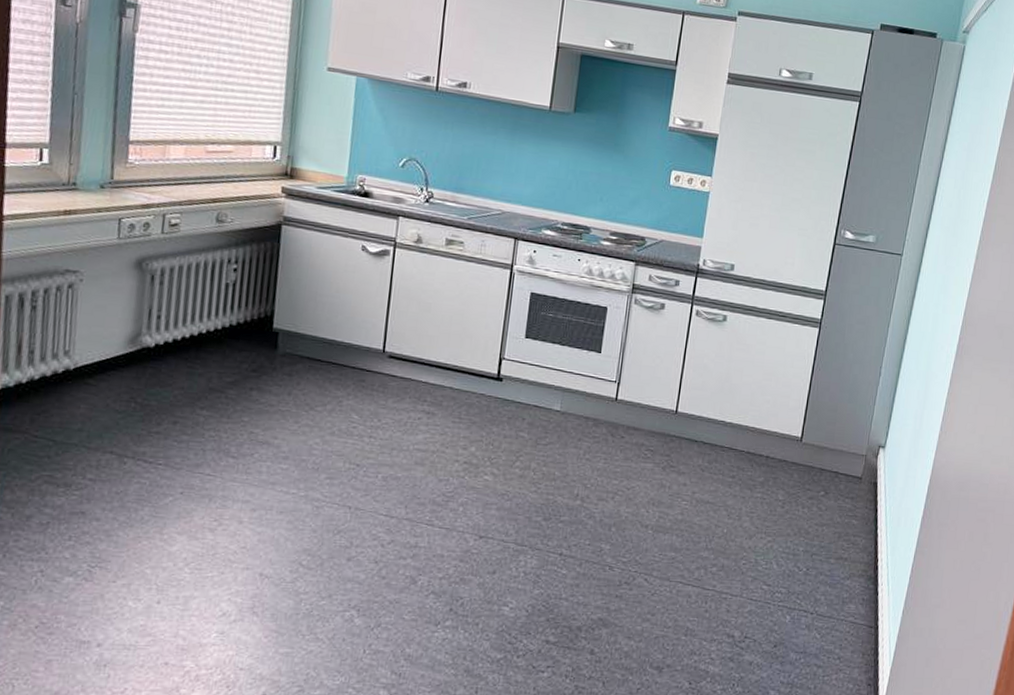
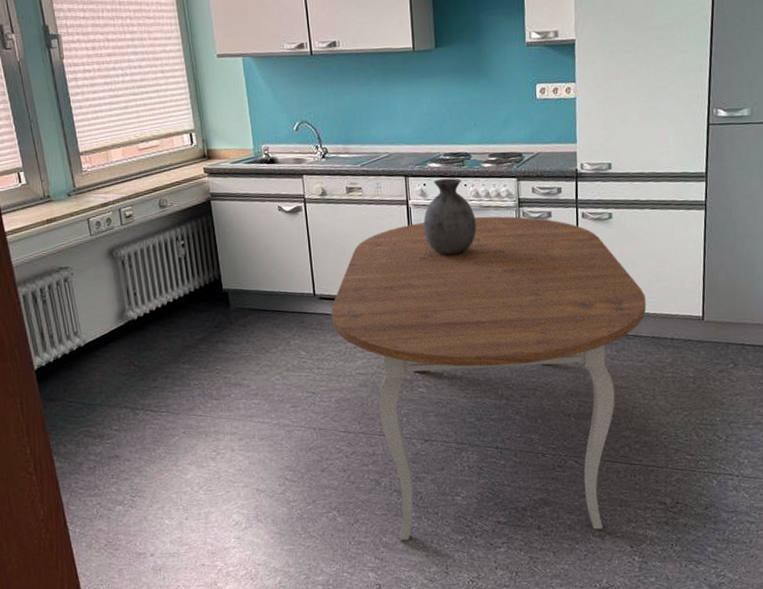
dining table: none [397,291,748,660] -> present [331,216,647,541]
vase: none [524,248,584,332] -> present [423,178,477,255]

